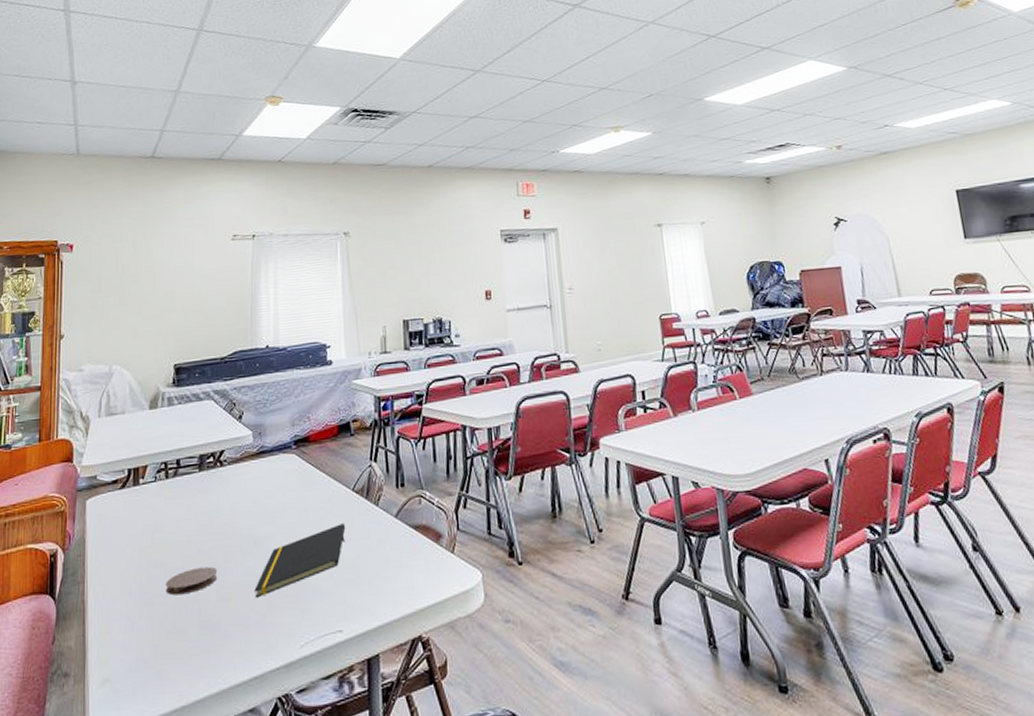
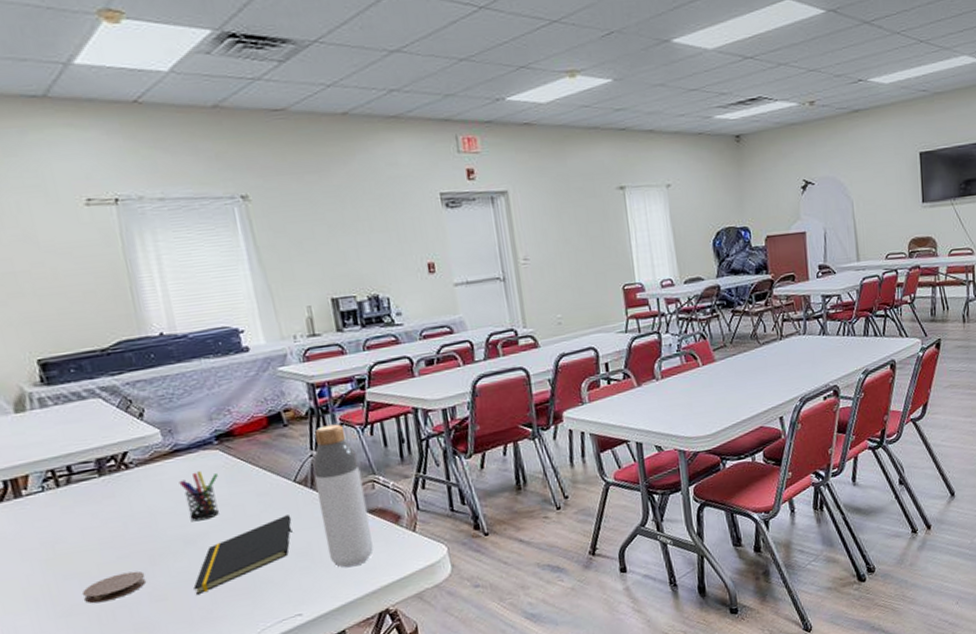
pen holder: none [259,473,291,522] -> present [179,471,219,522]
bottle: none [370,436,415,585] -> present [312,424,374,568]

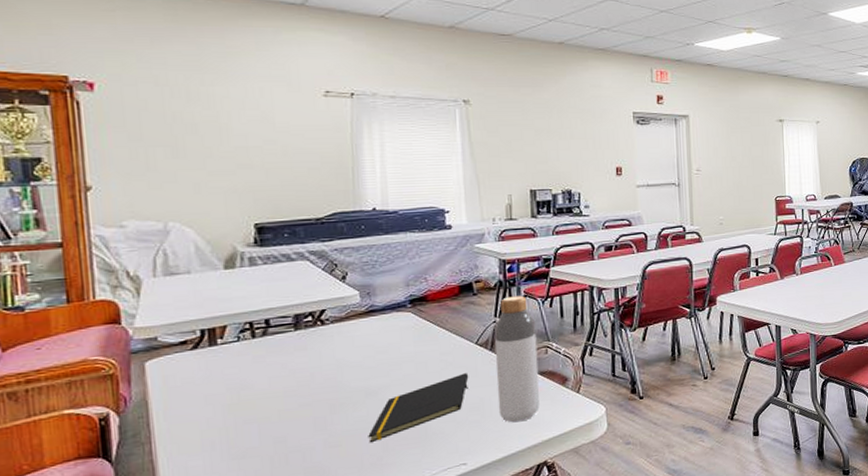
coaster: present [81,571,147,604] -> none [259,418,324,447]
pen holder: present [179,471,219,522] -> none [369,330,407,375]

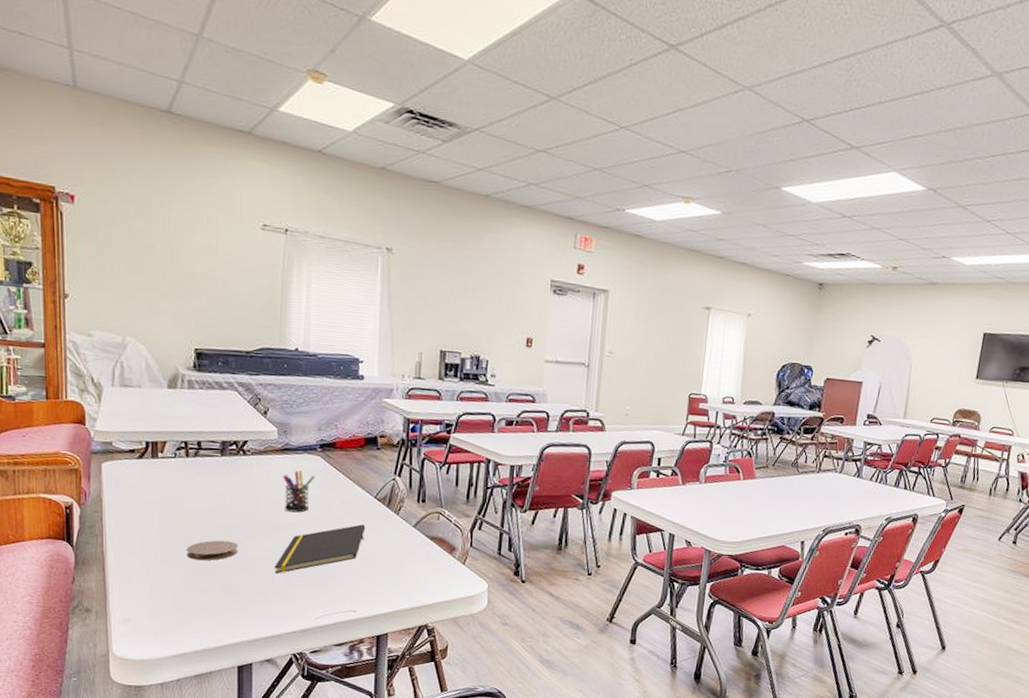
coaster: none [259,418,324,447] -> present [185,540,239,561]
pen holder: none [369,330,407,375] -> present [282,470,315,513]
bottle: present [494,295,541,423] -> none [389,456,432,582]

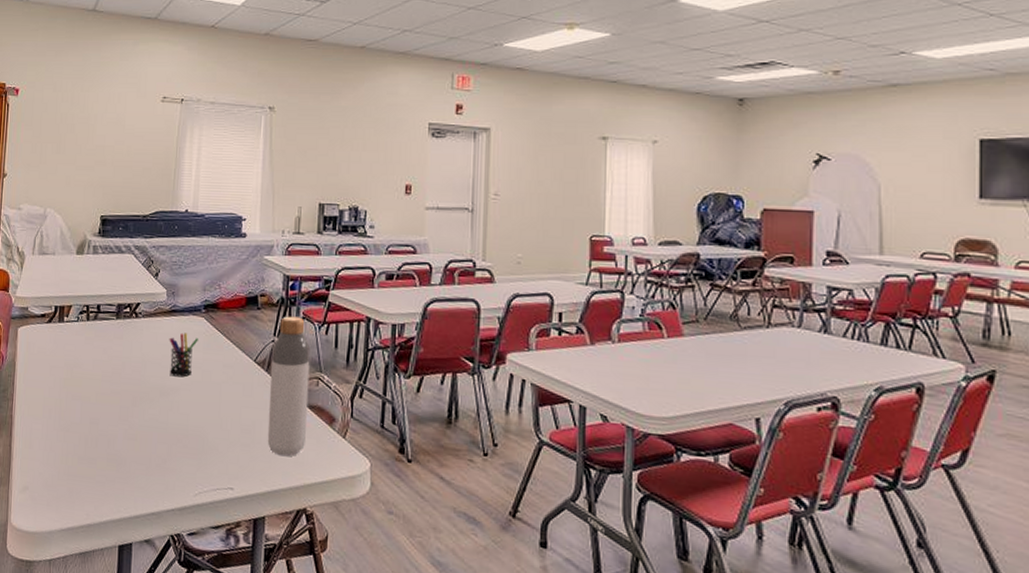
coaster: present [185,540,239,561] -> none [80,405,127,428]
notepad: present [274,524,366,574] -> none [157,390,245,444]
bottle: none [389,456,432,582] -> present [267,316,311,457]

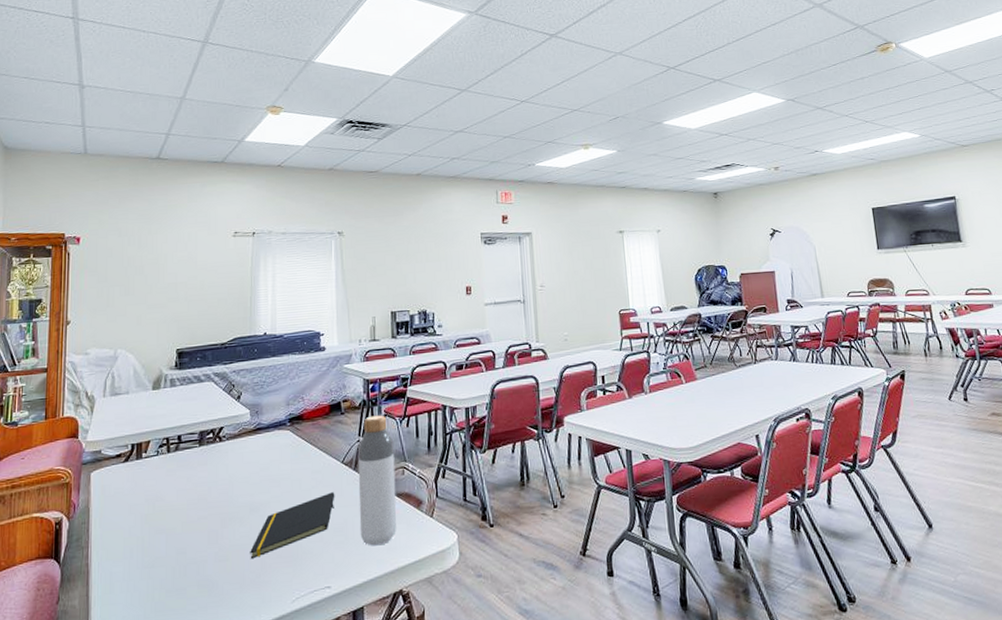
notepad: none [157,390,245,444] -> present [250,492,335,560]
pen holder: present [169,333,198,377] -> none [255,448,285,492]

